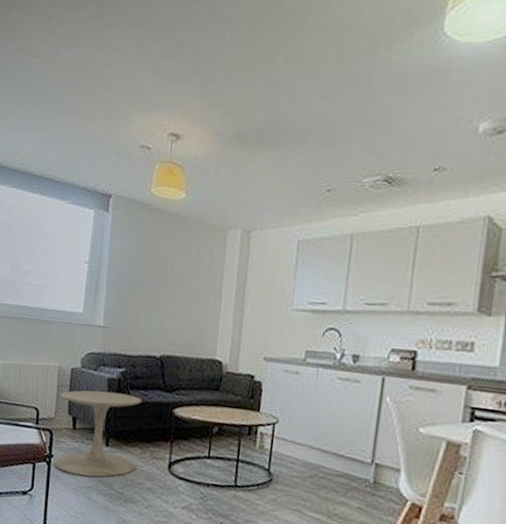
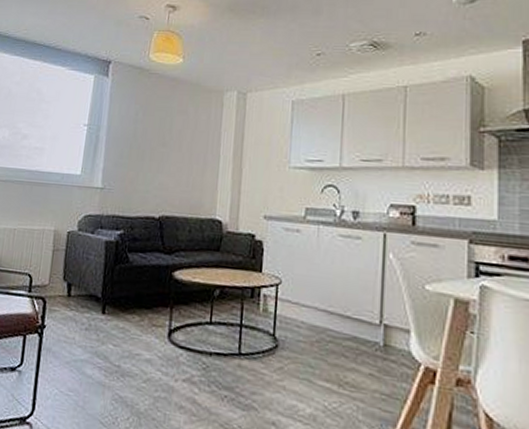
side table: present [54,390,142,478] -> none [46,254,140,349]

